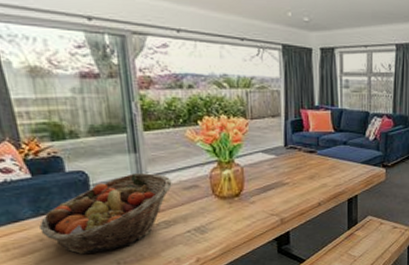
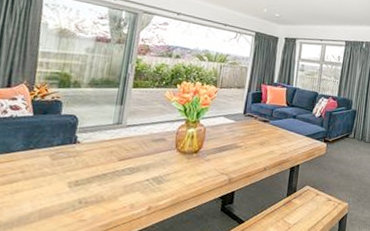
fruit basket: present [39,173,172,254] -> none [24,122,144,190]

